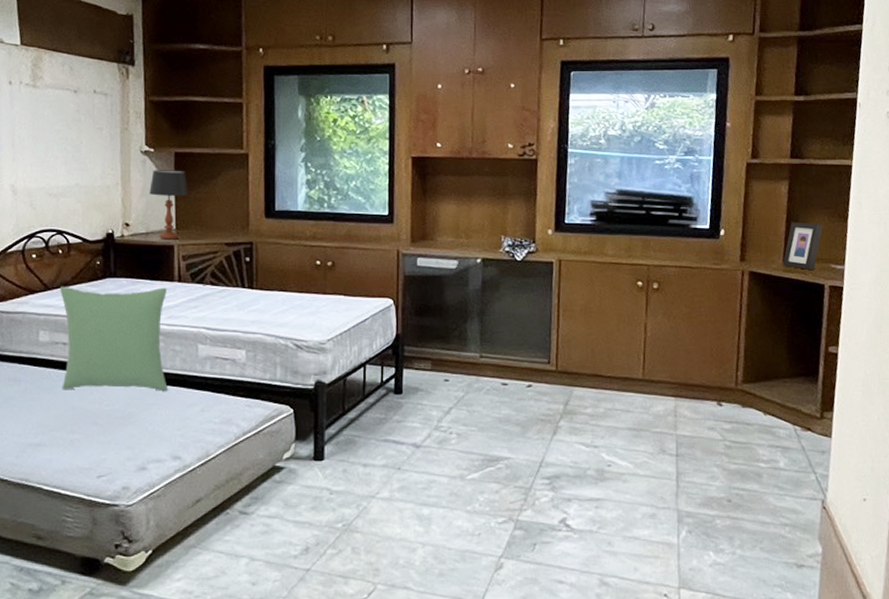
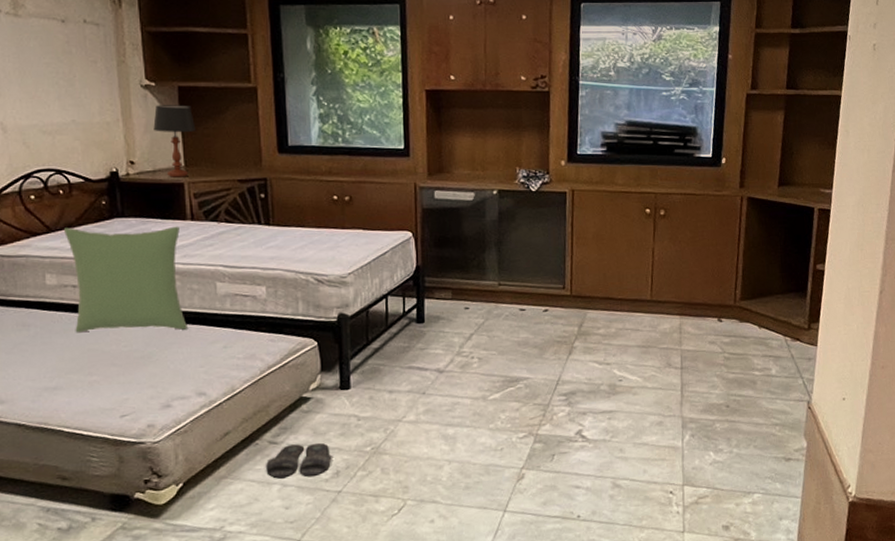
slippers: none [235,515,303,552] -> present [266,442,333,479]
picture frame: present [782,222,824,271] -> none [777,149,815,195]

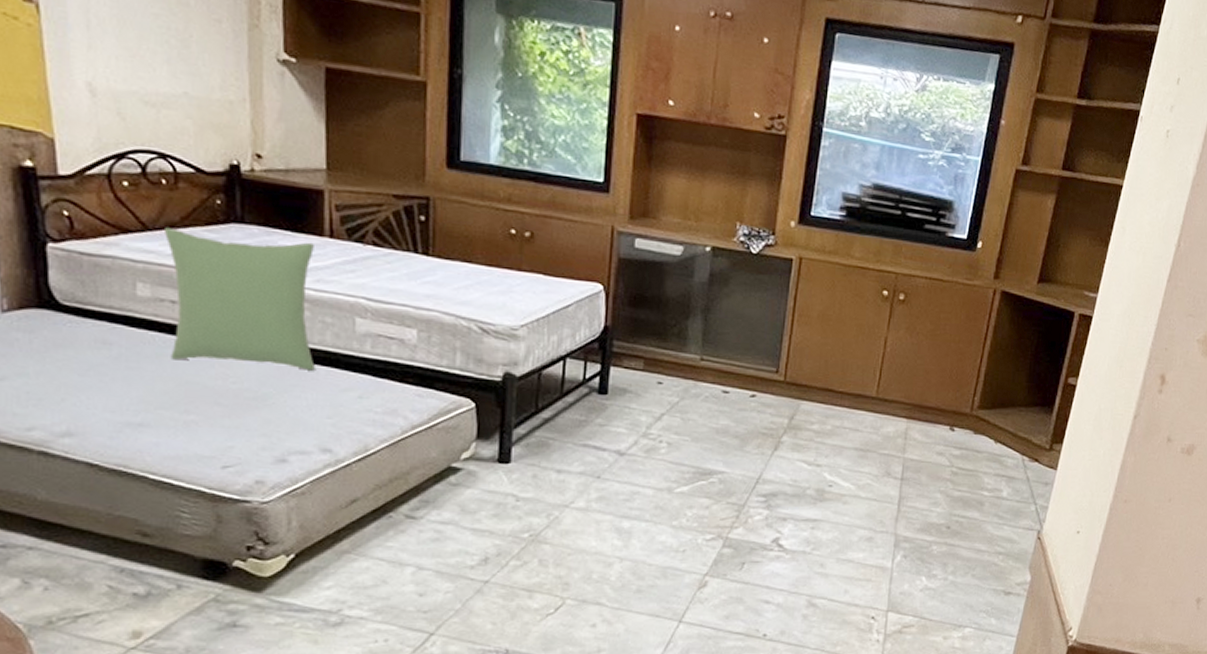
table lamp: present [153,105,196,178] -> none [290,87,345,183]
slippers: present [266,442,333,479] -> none [399,521,483,562]

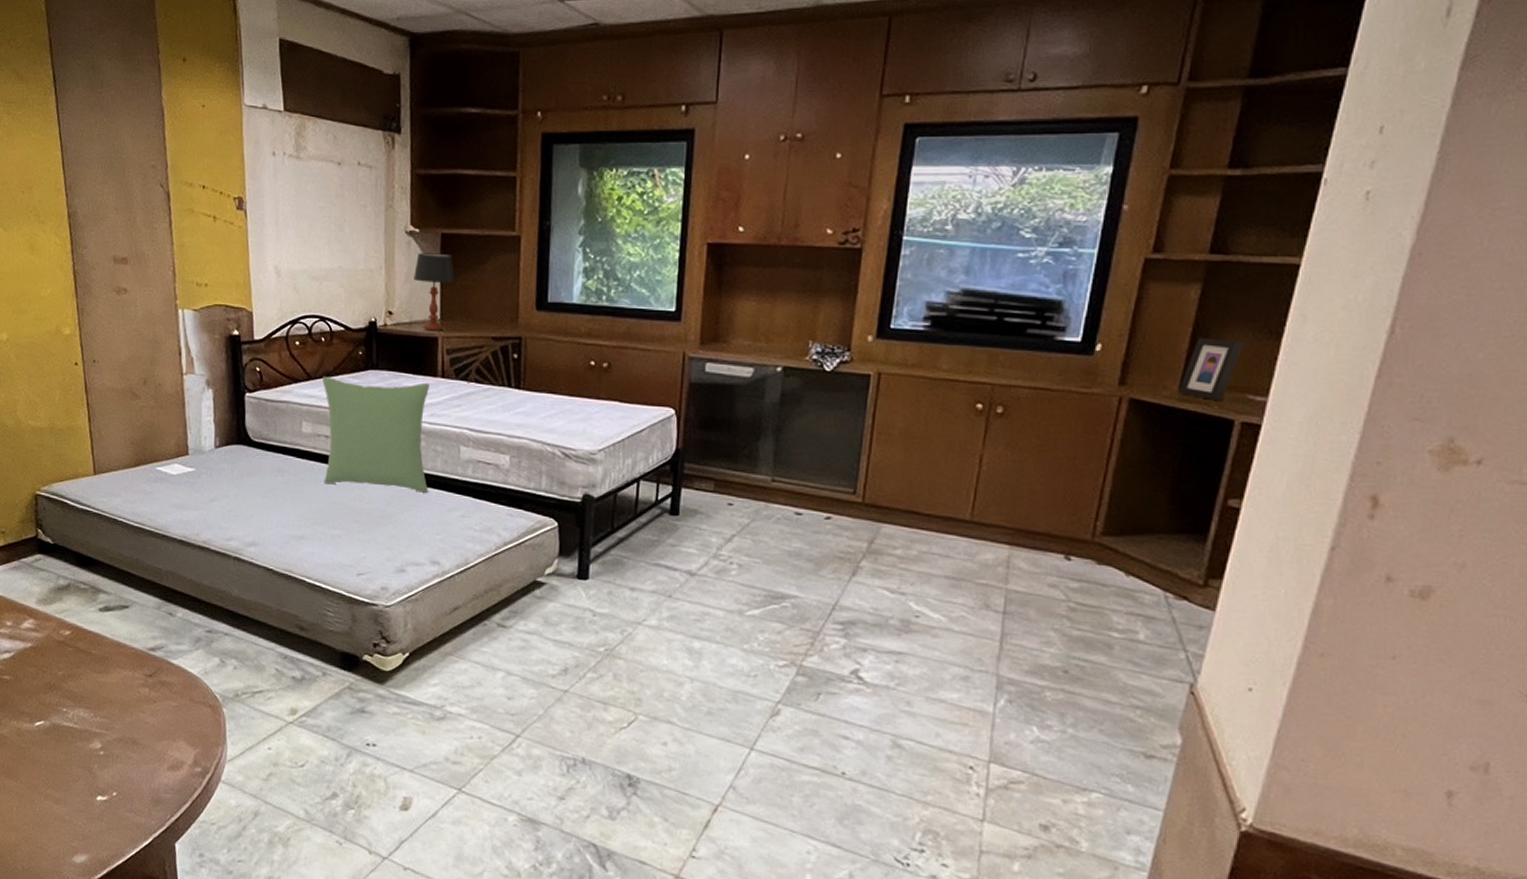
table lamp: none [290,87,345,183] -> present [413,253,455,331]
picture frame: none [1036,241,1084,297] -> present [1177,337,1245,402]

